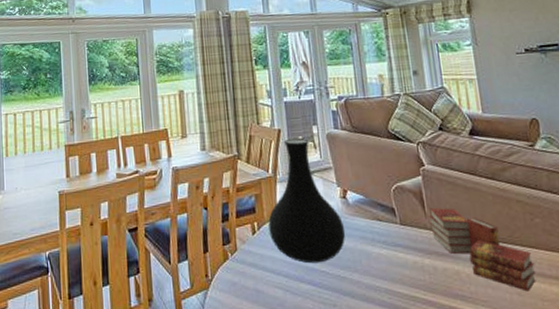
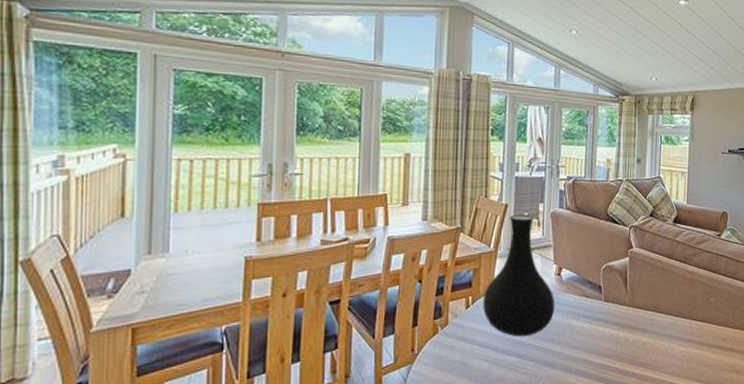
book: present [429,208,536,292] -> none [629,287,704,359]

